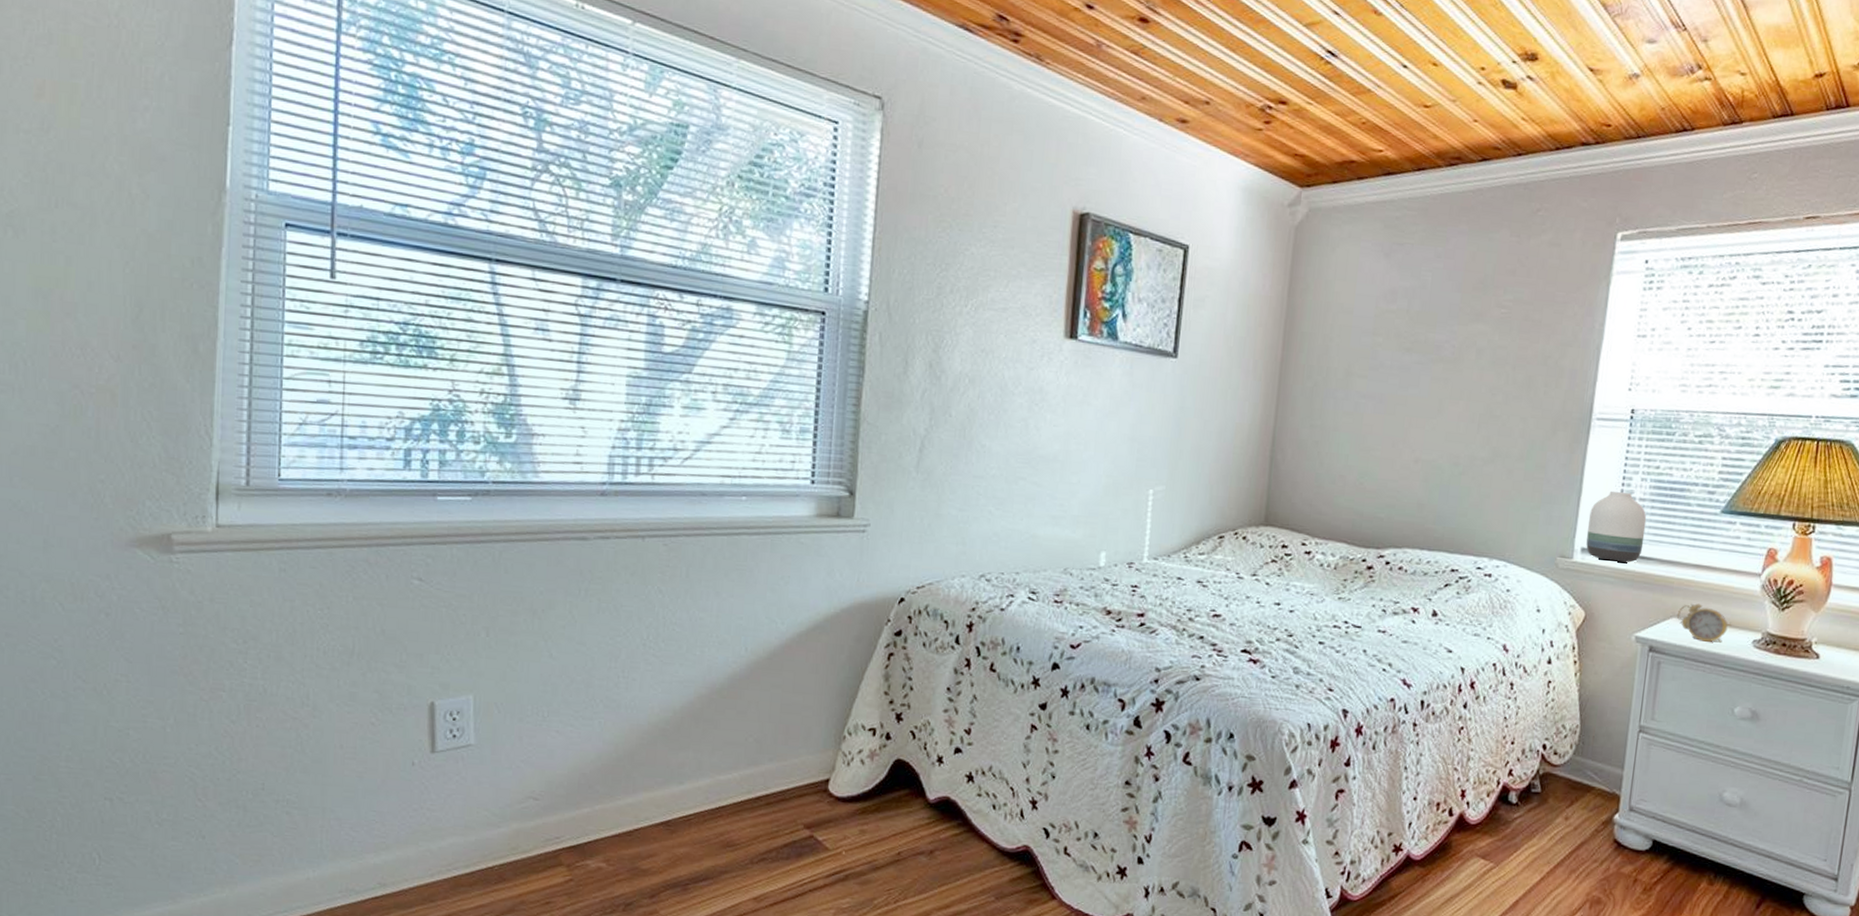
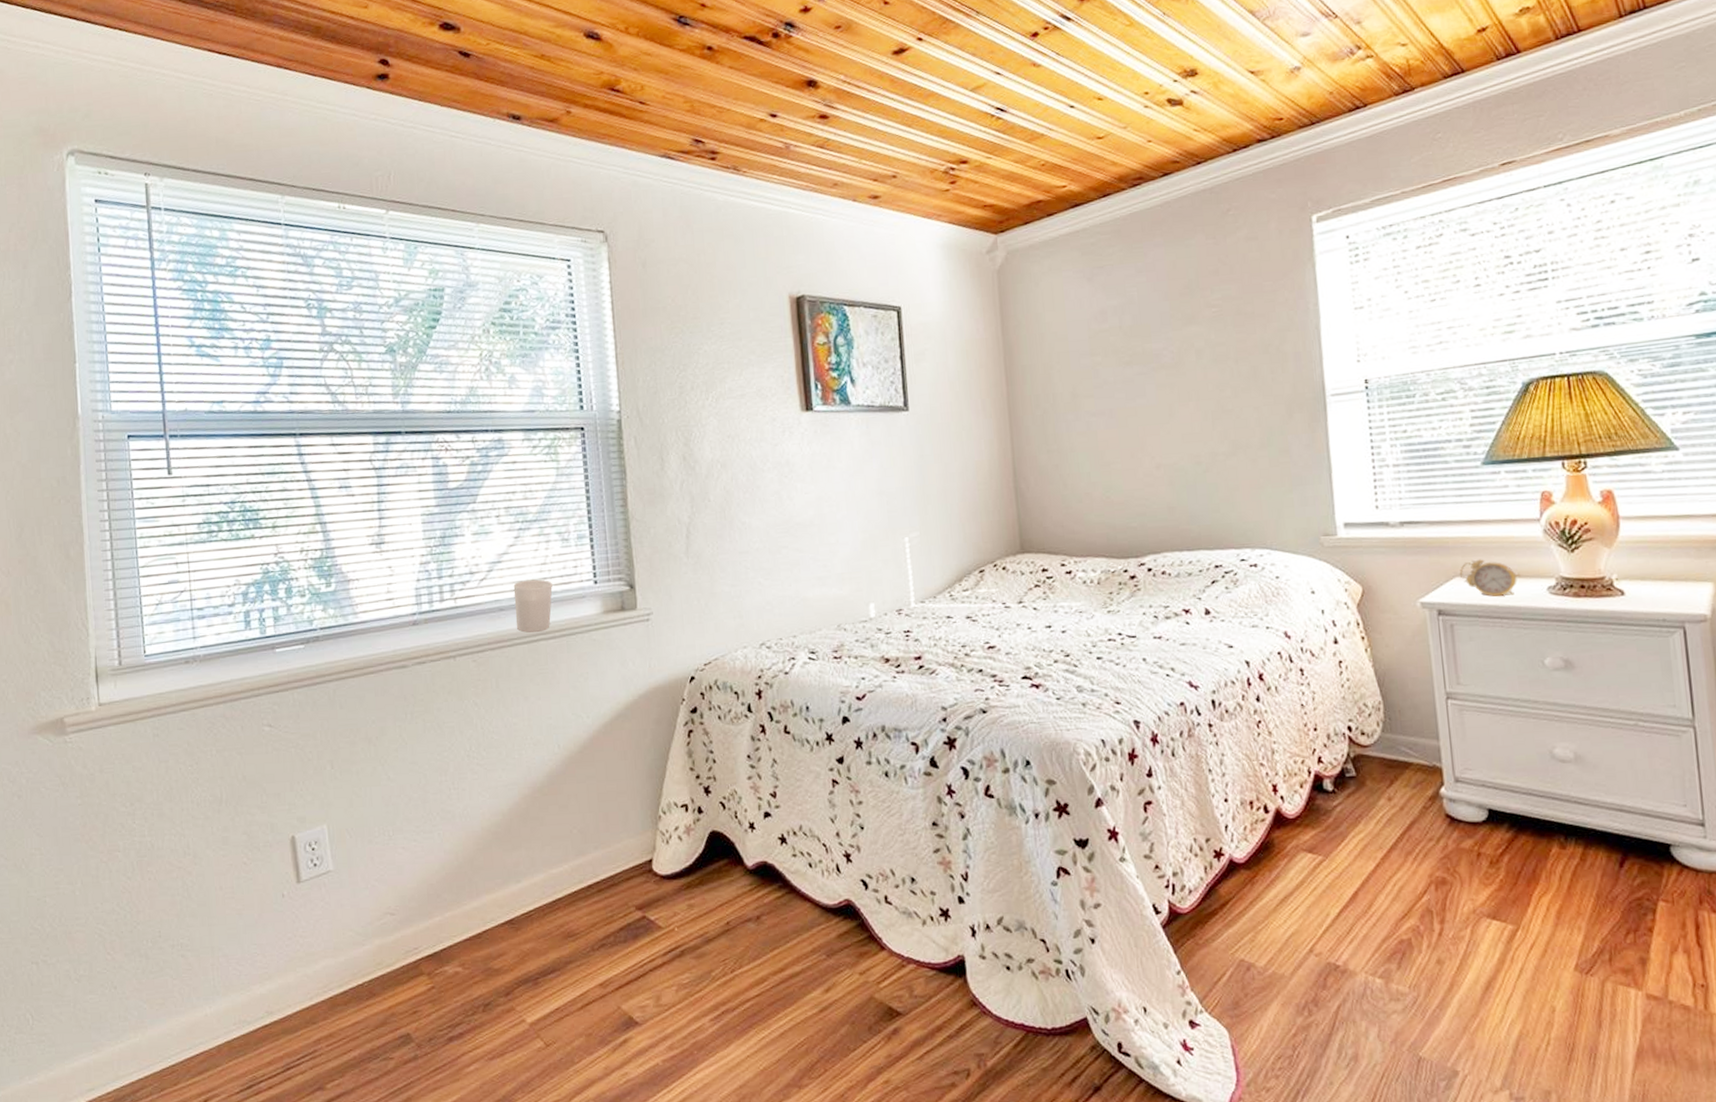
candle holder: none [717,467,765,526] -> present [513,579,553,634]
vase: present [1586,491,1647,563] -> none [1344,461,1408,532]

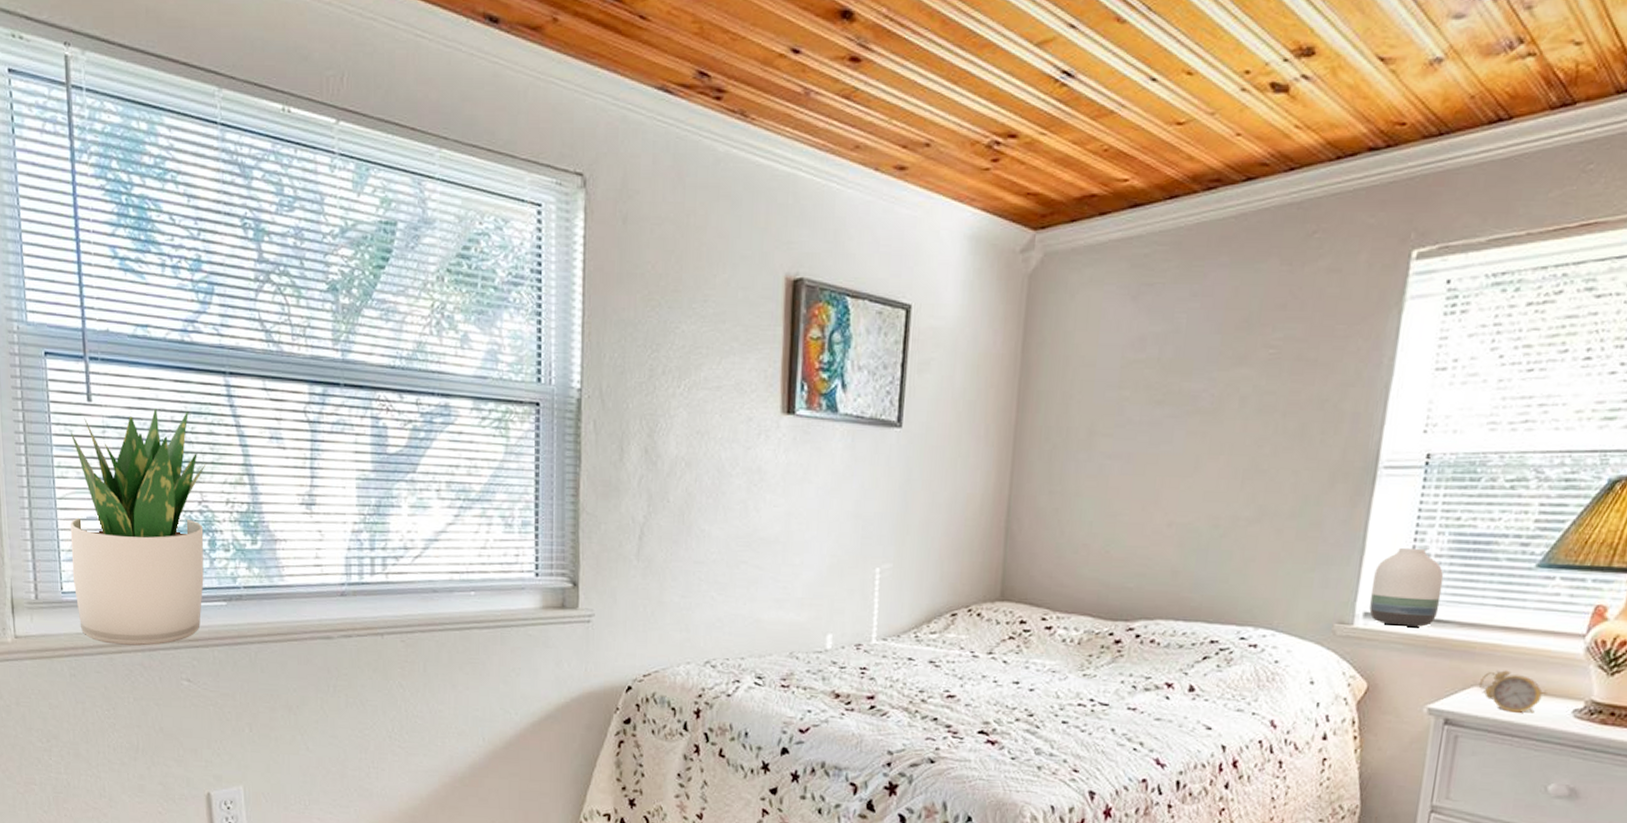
planter: none [152,473,282,700] -> present [70,409,206,646]
candle holder: present [513,579,553,634] -> none [449,563,491,621]
vase: none [1344,461,1408,532] -> present [1369,547,1444,627]

